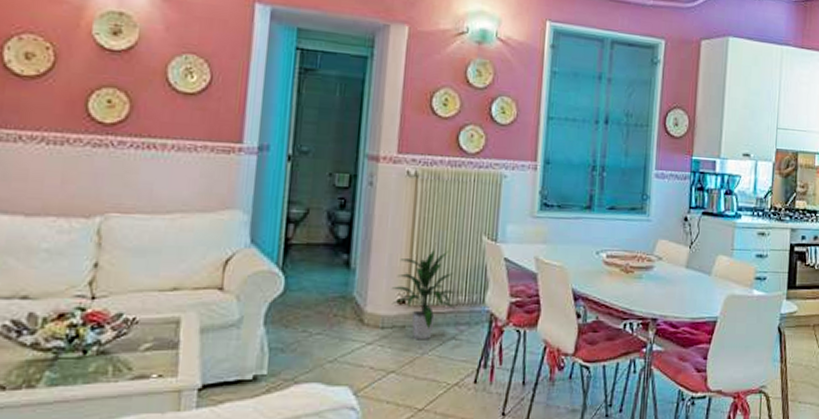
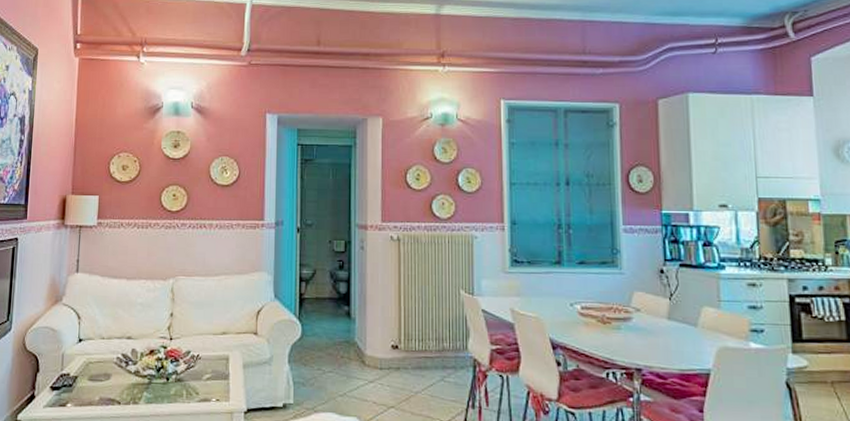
indoor plant: present [391,250,455,340] -> none [385,303,441,381]

